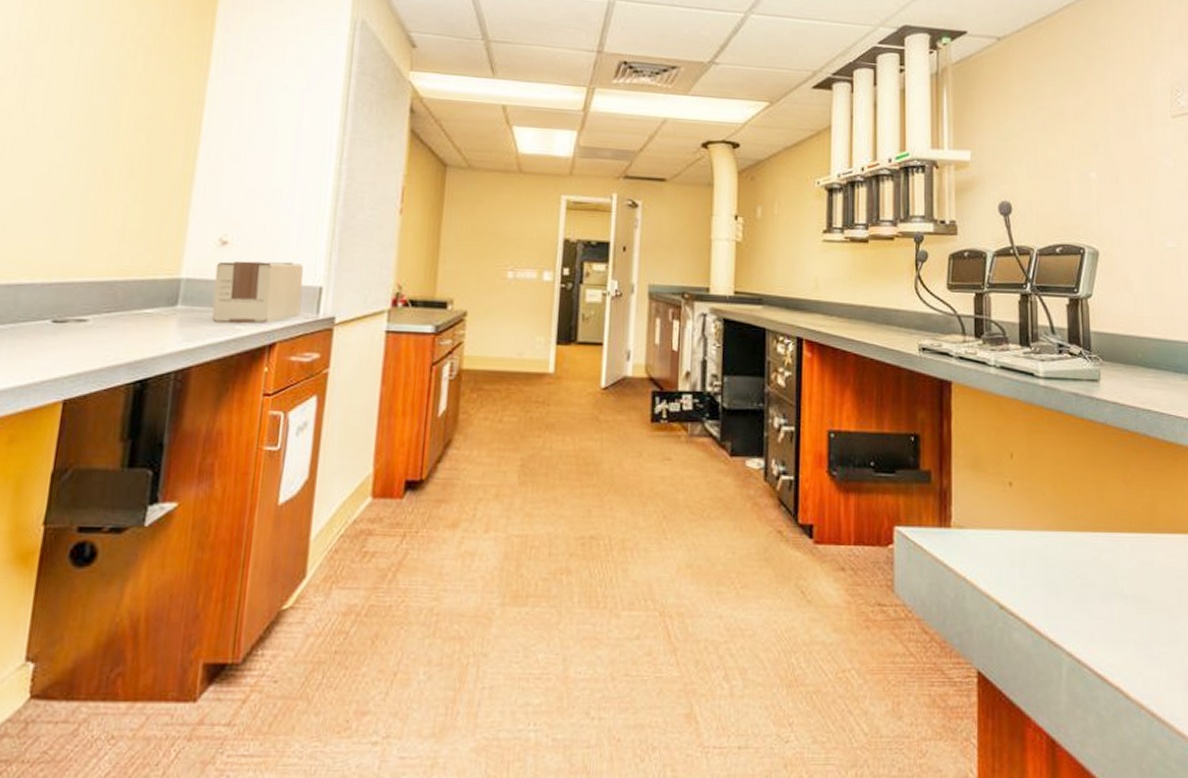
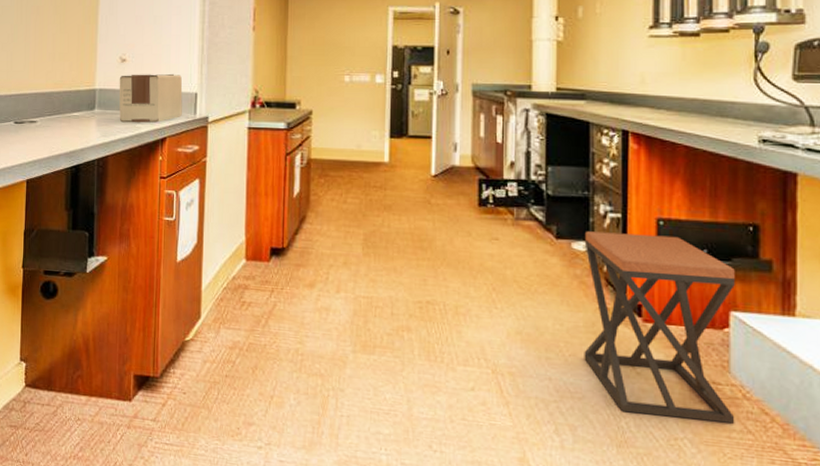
stool: none [755,447,898,647] -> present [584,231,735,424]

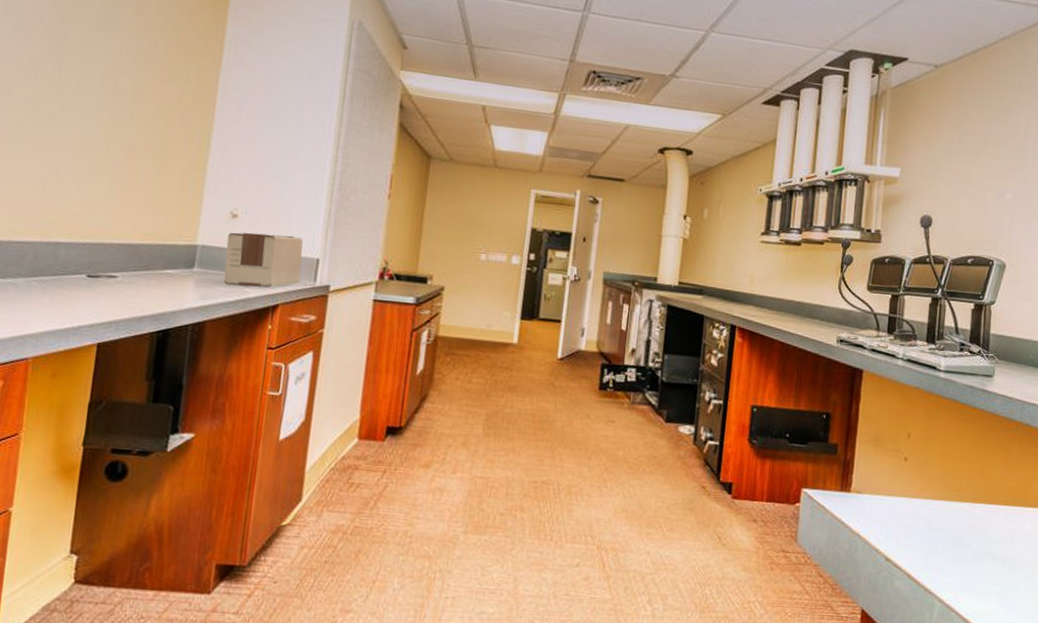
stool: present [584,231,735,424] -> none [679,416,809,586]

